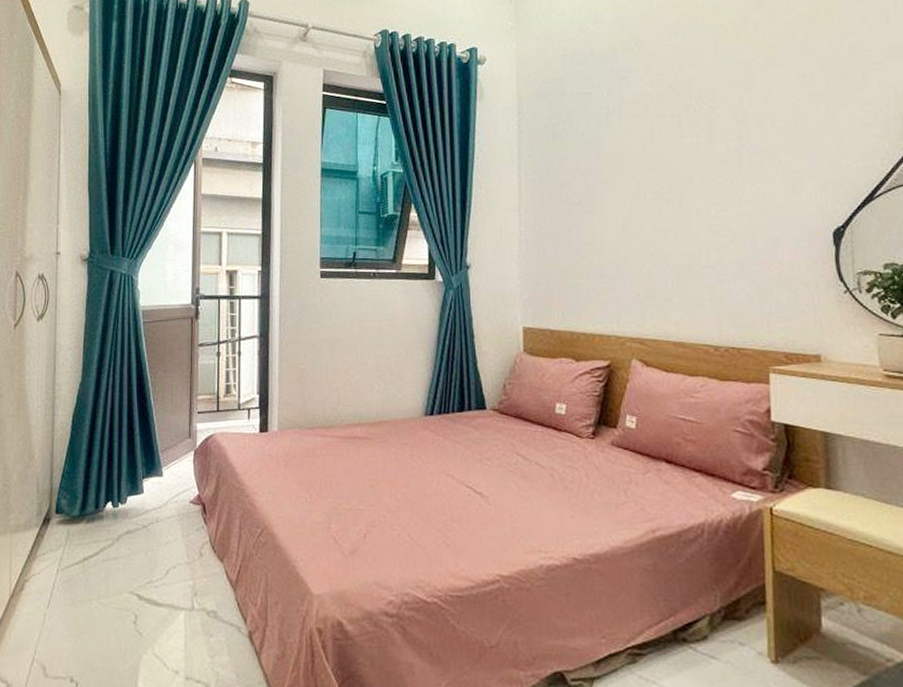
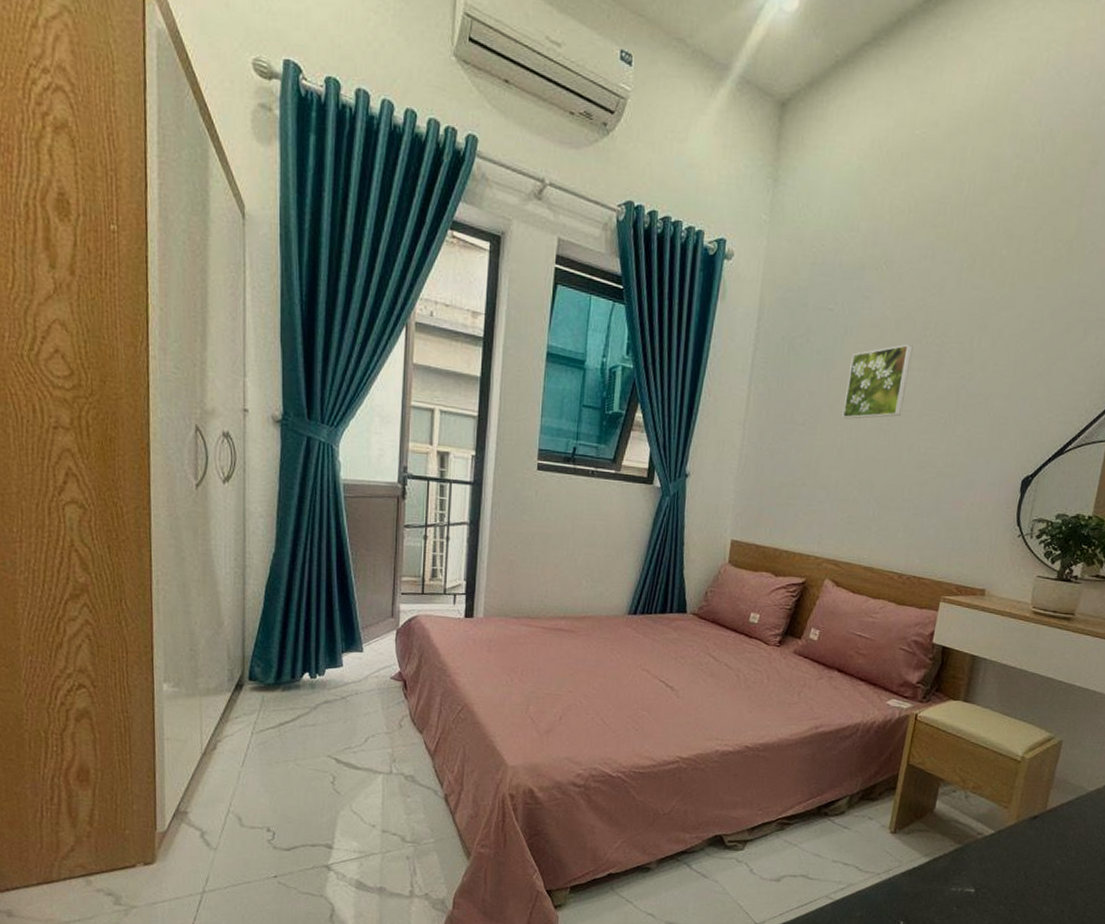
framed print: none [618,114,682,193] -> present [842,344,913,419]

